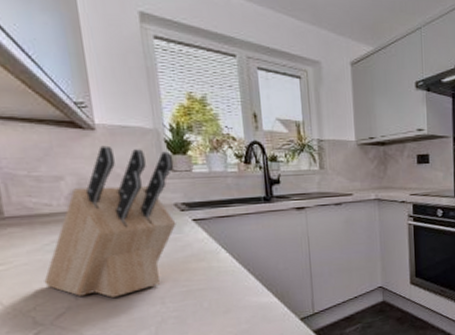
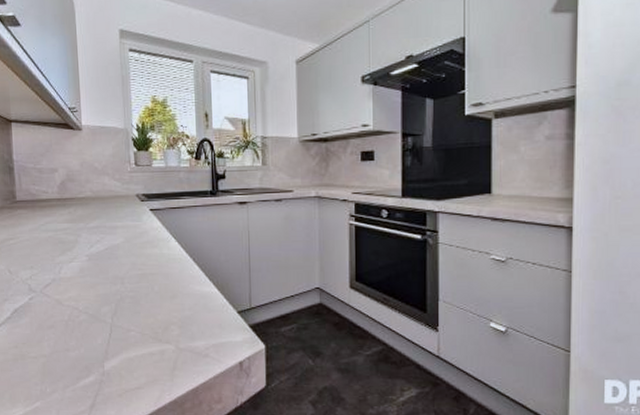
knife block: present [44,145,177,298] -> none [38,143,138,274]

